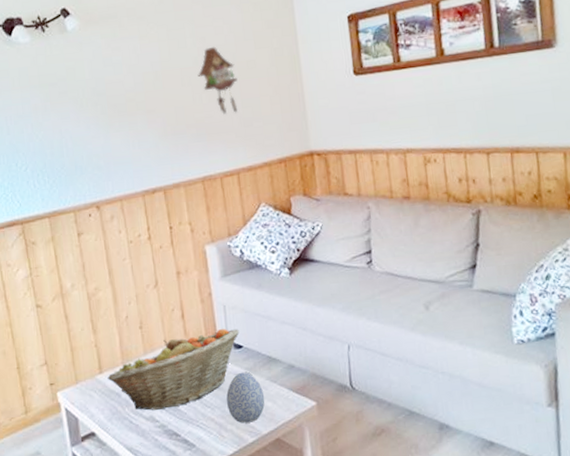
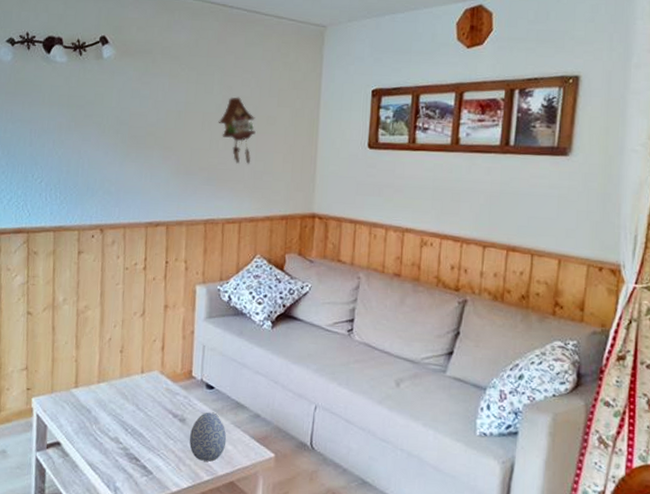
fruit basket: present [107,328,239,411] -> none [81,366,214,433]

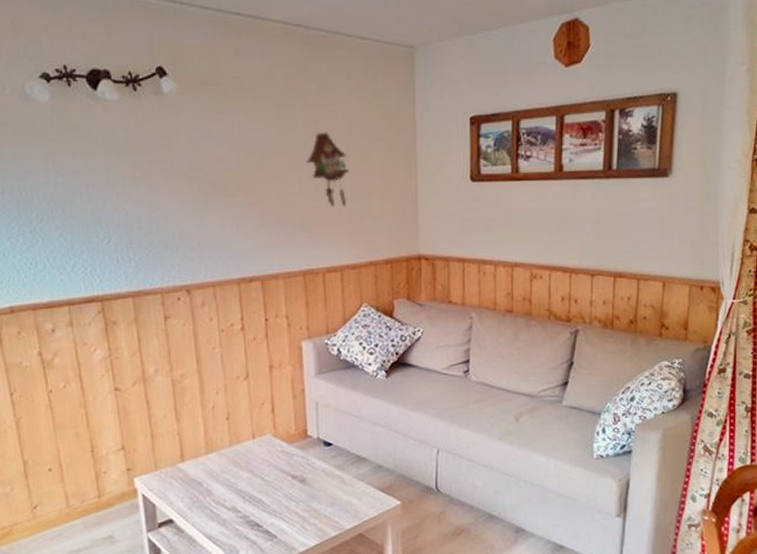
decorative egg: present [189,412,227,462] -> none [312,469,351,518]

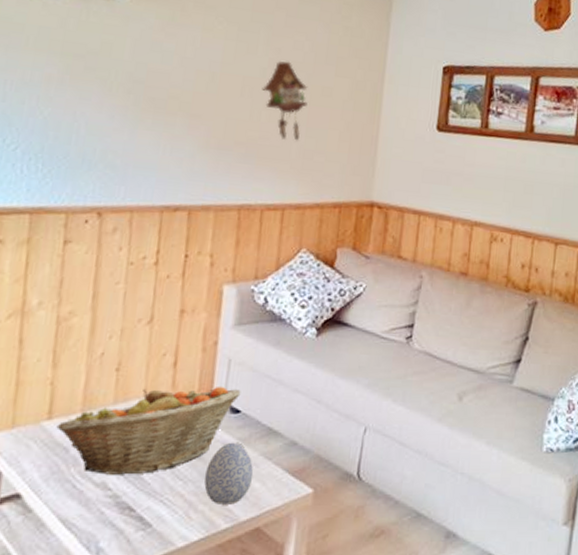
fruit basket: none [189,425,330,501] -> present [56,386,241,475]
decorative egg: none [312,469,351,518] -> present [204,442,254,505]

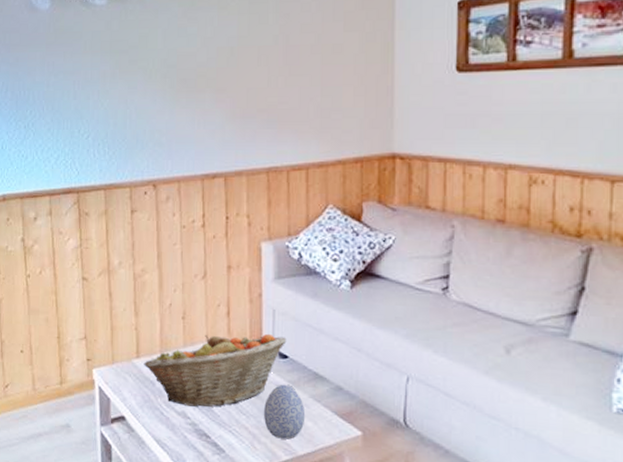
cuckoo clock: present [262,61,308,141] -> none [276,25,320,101]

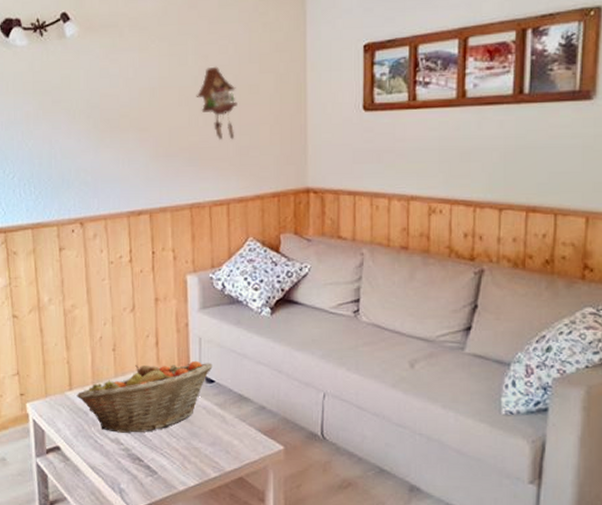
decorative egg: present [264,384,306,440] -> none [193,407,232,458]
cuckoo clock: none [276,25,320,101] -> present [196,66,238,140]

